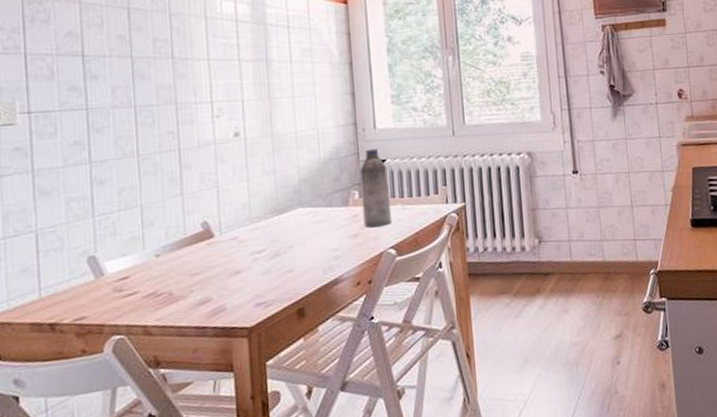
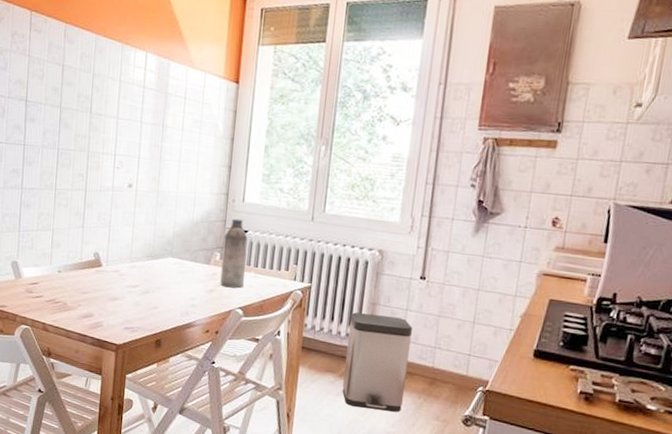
pedal bin: none [512,217,583,325] -> present [342,312,412,412]

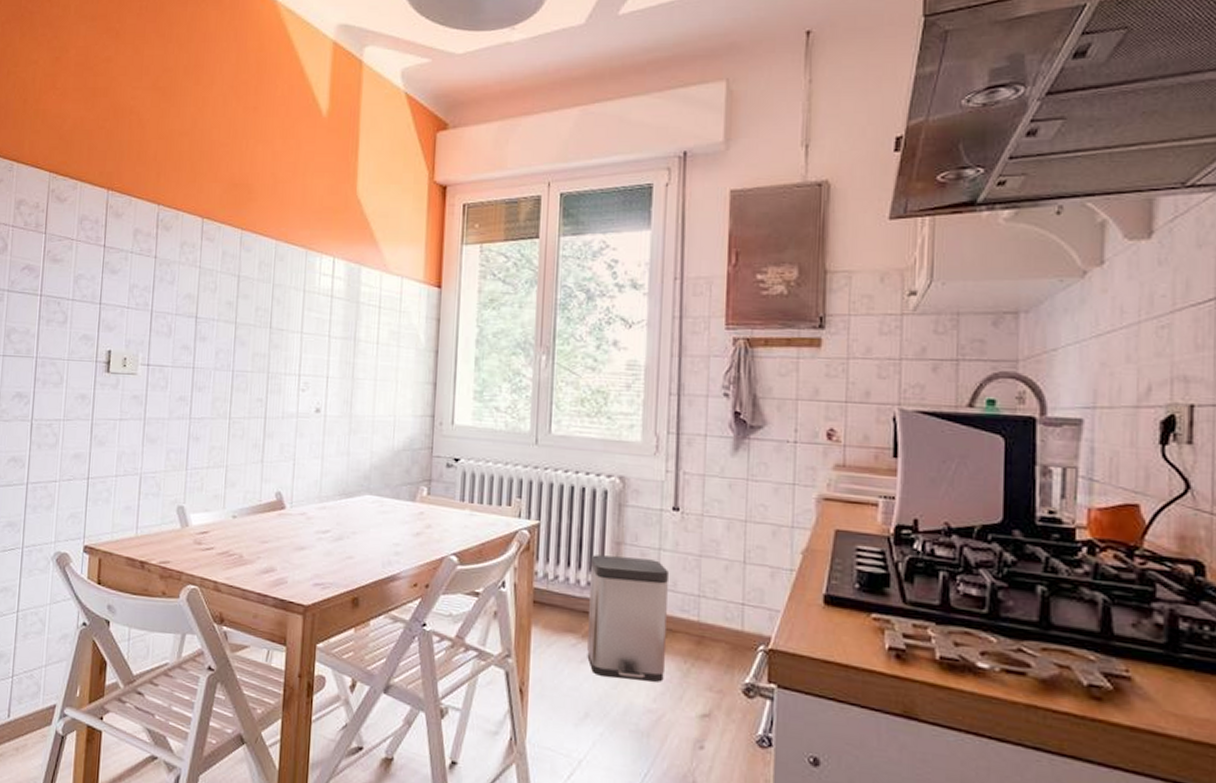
water bottle: present [220,218,248,289] -> none [429,444,460,530]

